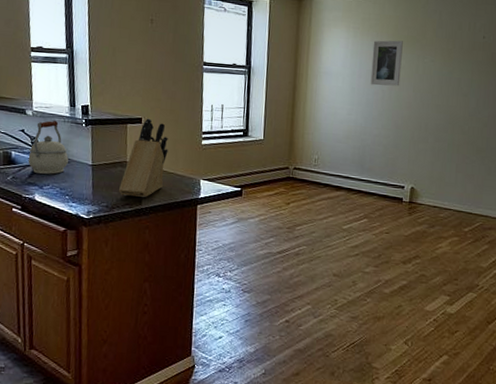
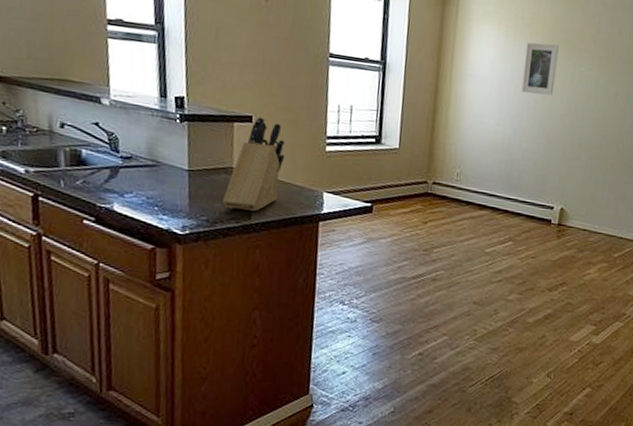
kettle: present [28,120,69,174] -> none [103,112,158,180]

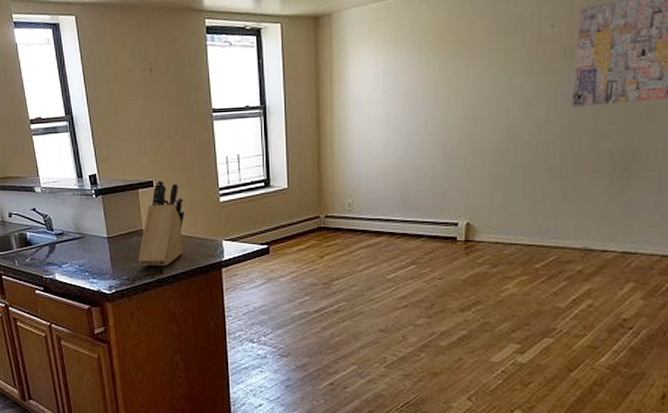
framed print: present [521,42,559,96] -> none [409,48,447,108]

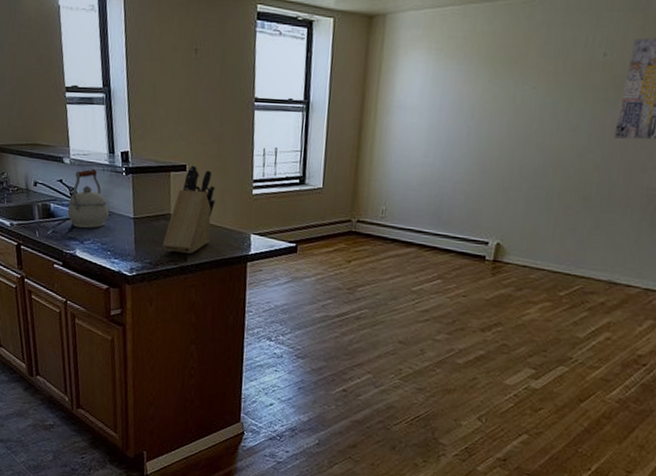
kettle: none [43,194,83,252] -> present [67,168,109,228]

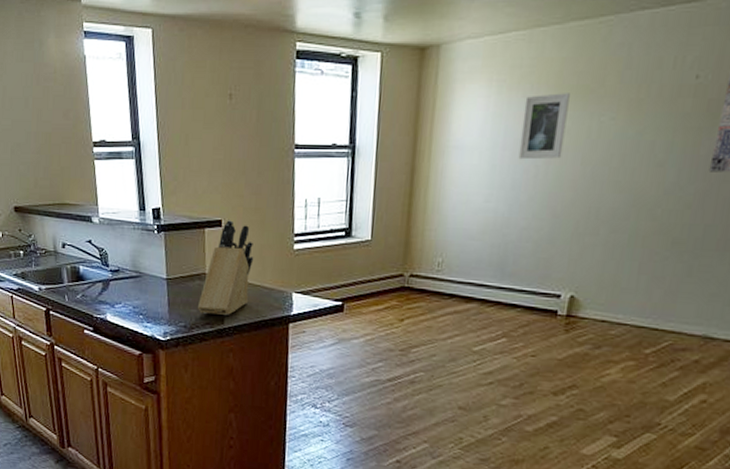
kettle: present [67,168,109,228] -> none [97,227,141,291]
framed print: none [453,63,498,121] -> present [518,93,570,160]

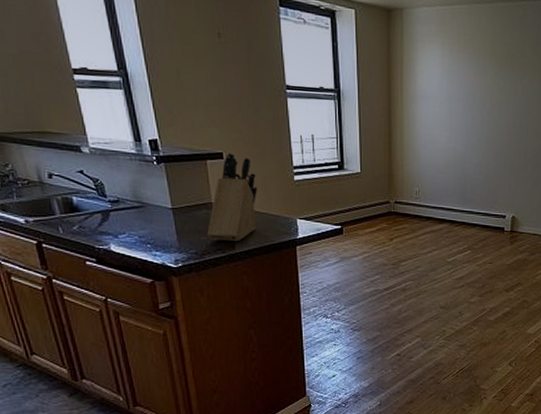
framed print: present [518,93,570,160] -> none [469,58,501,110]

